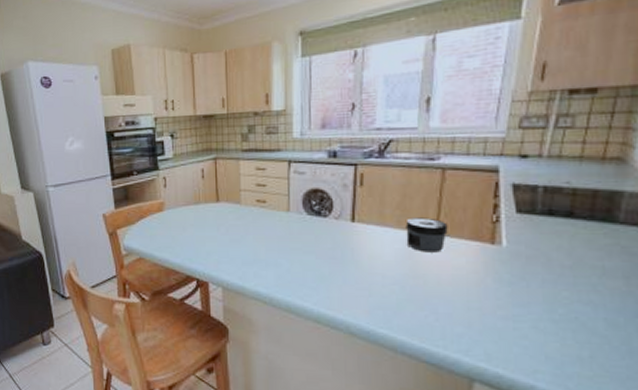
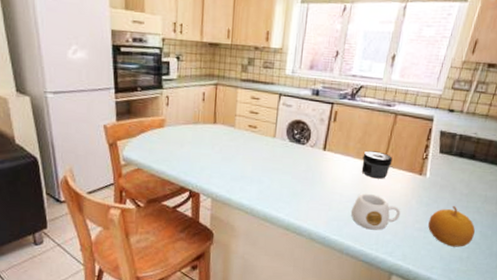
mug: none [401,272,472,321] -> present [351,193,401,230]
fruit: none [517,284,595,342] -> present [428,206,475,247]

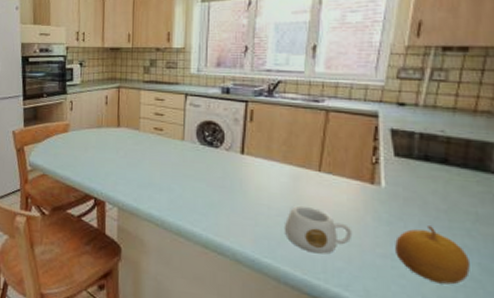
jar: present [361,150,393,179] -> none [291,154,331,189]

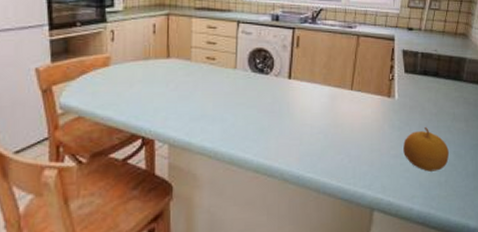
mug: present [285,205,353,254] -> none [324,121,375,162]

